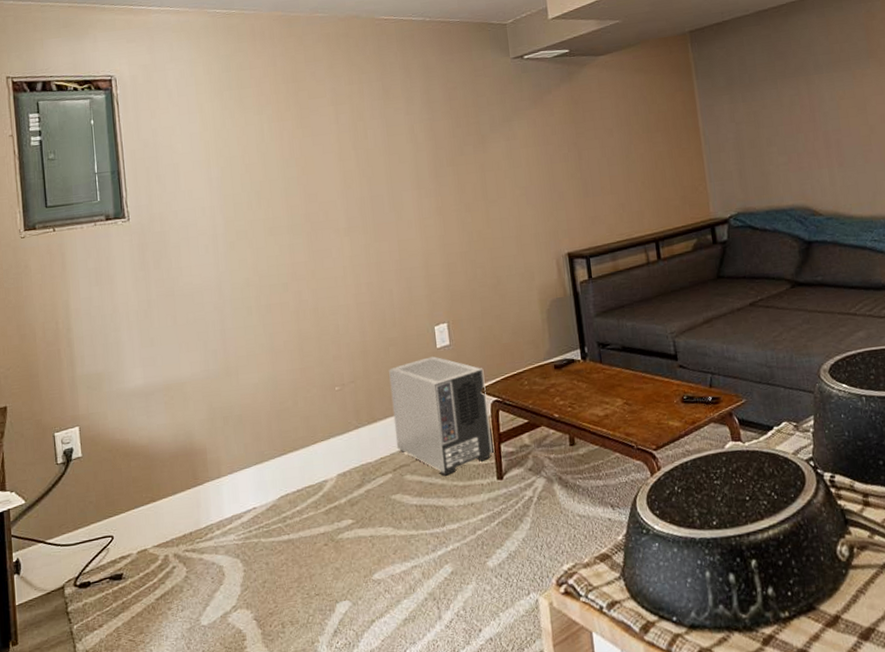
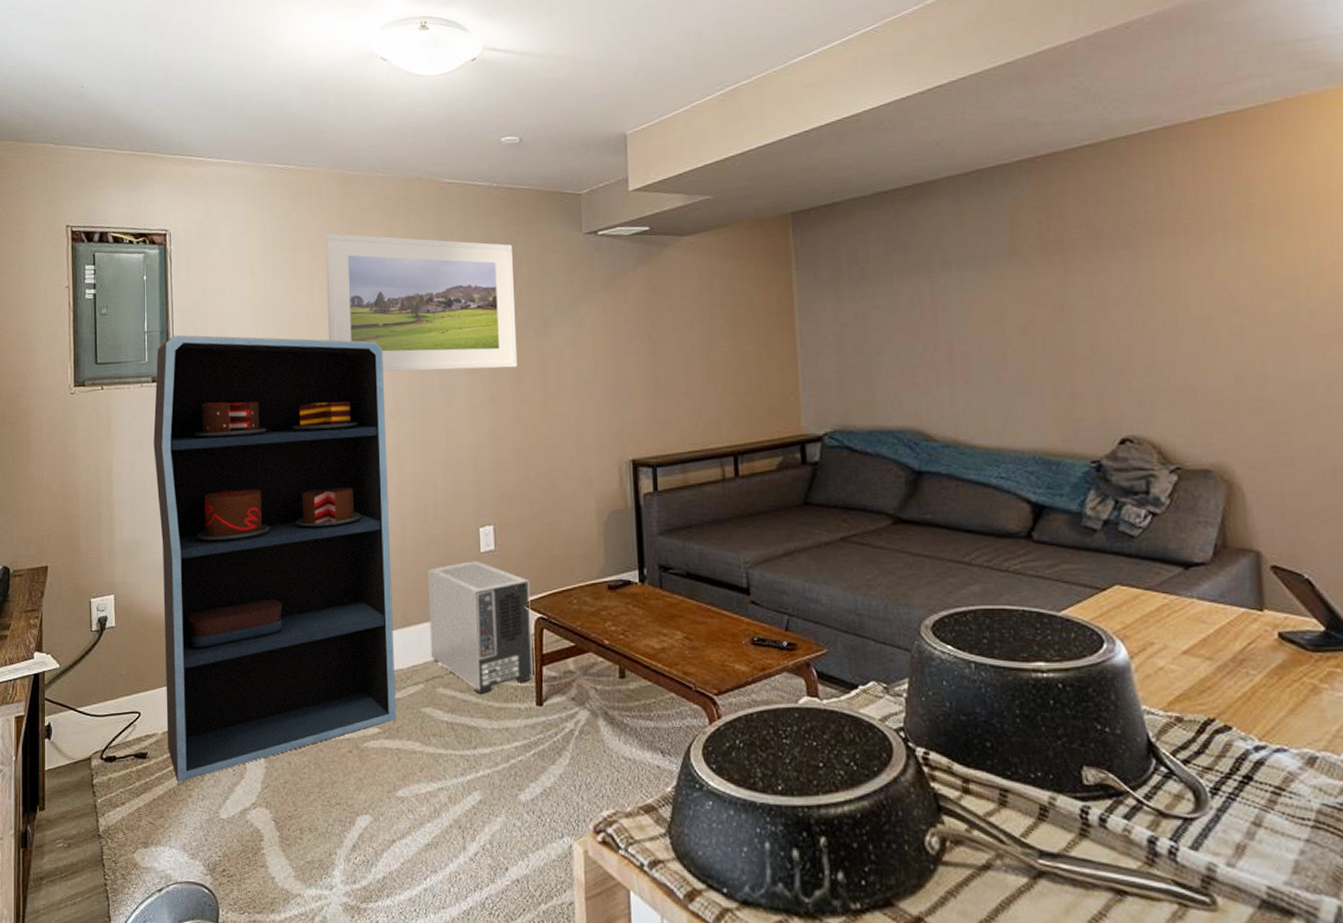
bookshelf: none [109,166,369,597] -> present [153,334,397,782]
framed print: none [270,70,460,193] -> present [324,233,518,372]

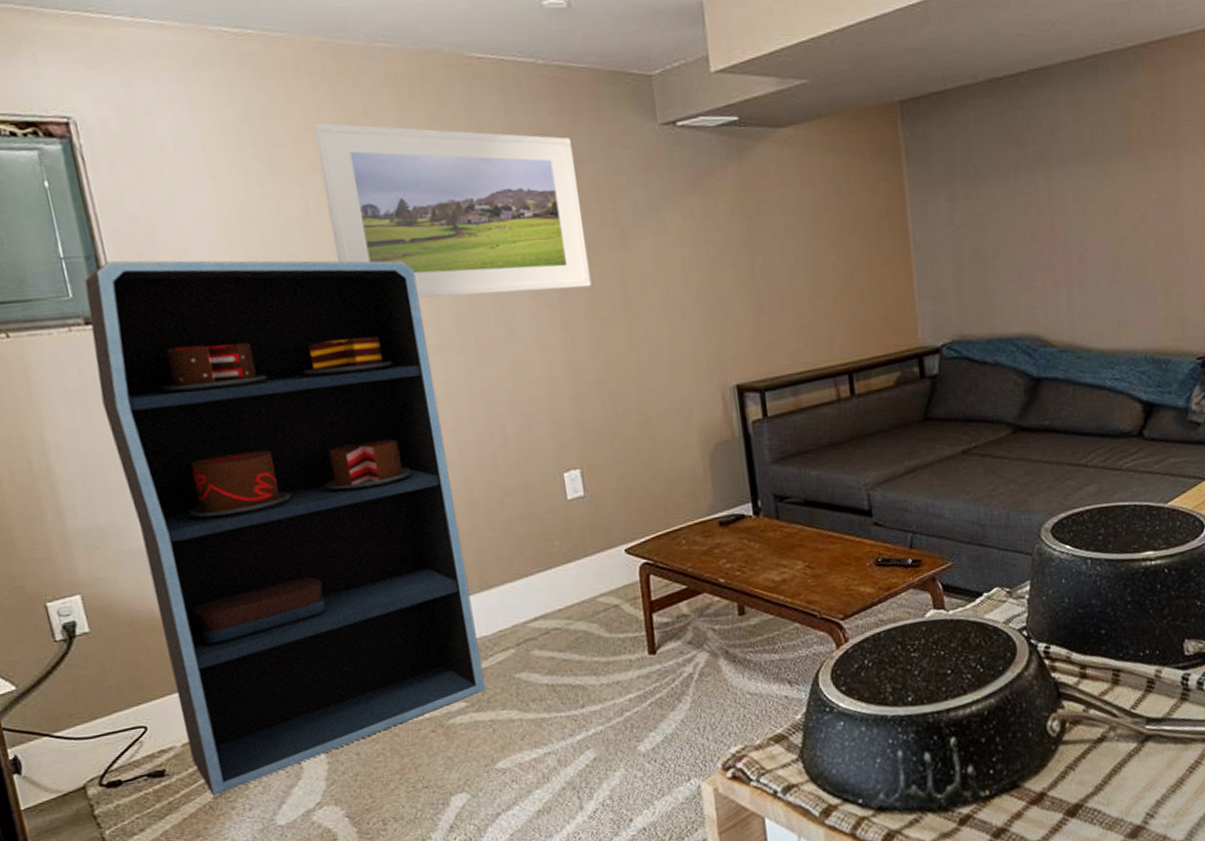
air purifier: present [428,561,533,694] -> none [505,509,642,651]

